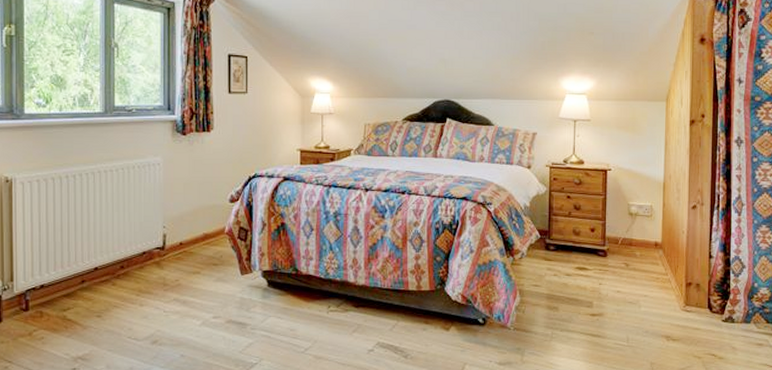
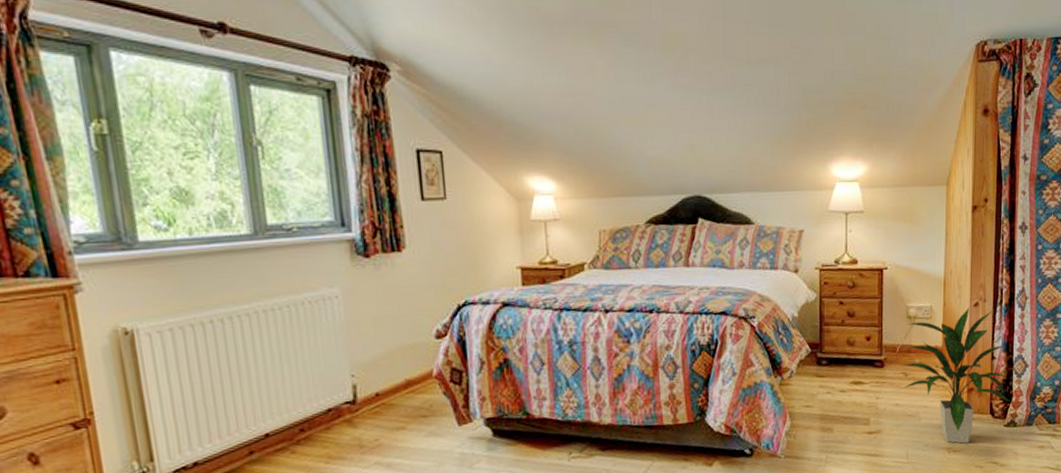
indoor plant: none [622,209,728,333] -> present [901,307,1010,444]

